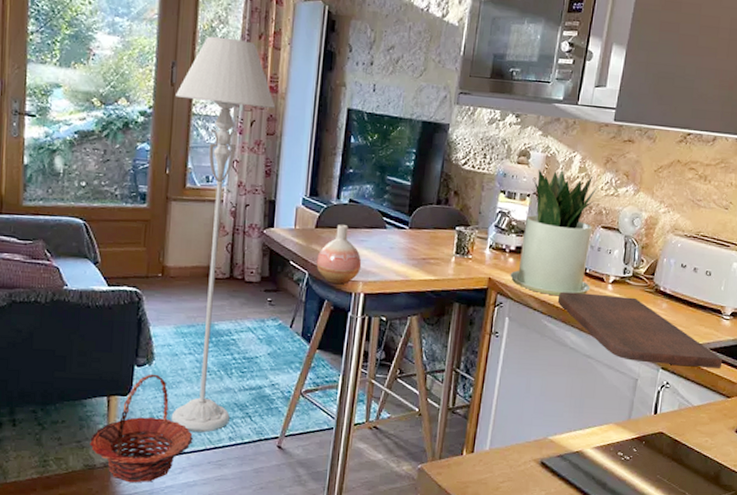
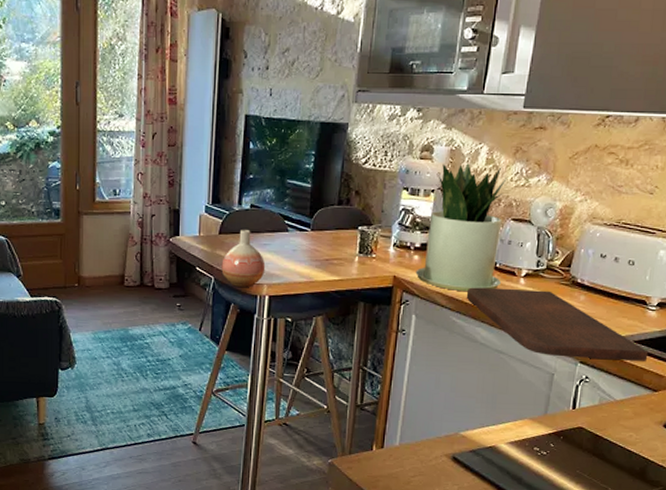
basket: present [90,374,193,483] -> none [24,376,115,476]
floor lamp: present [171,36,276,432] -> none [81,53,175,429]

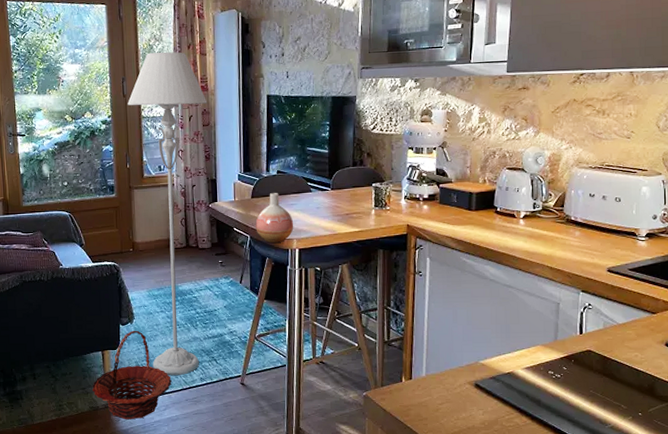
basket: none [24,376,115,476] -> present [92,330,172,420]
floor lamp: none [81,53,175,429] -> present [128,51,208,375]
planter: present [415,163,509,292] -> none [426,123,503,235]
cutting board: present [466,287,649,361] -> none [473,229,643,288]

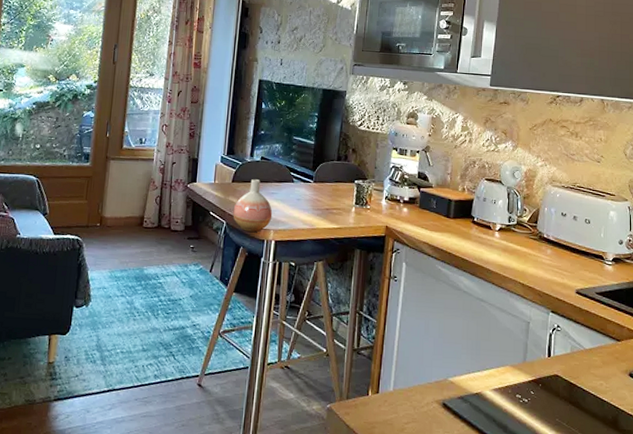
basket: present [92,330,172,420] -> none [31,314,123,419]
floor lamp: present [128,51,208,375] -> none [103,23,199,370]

